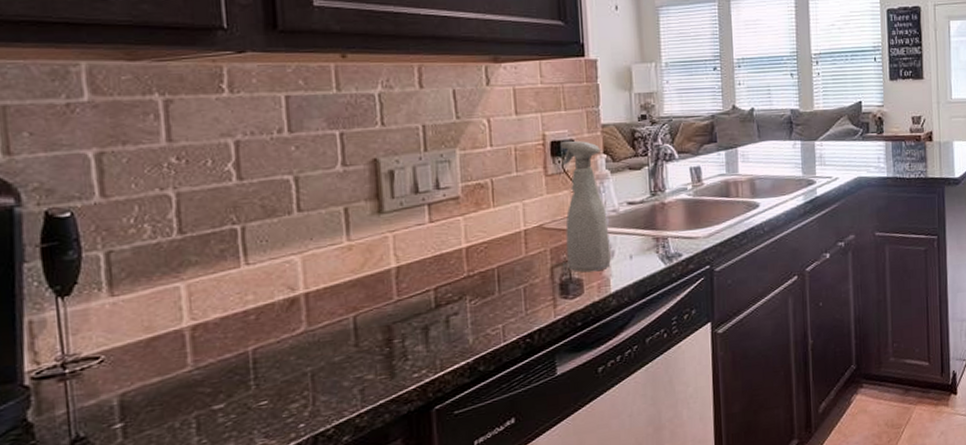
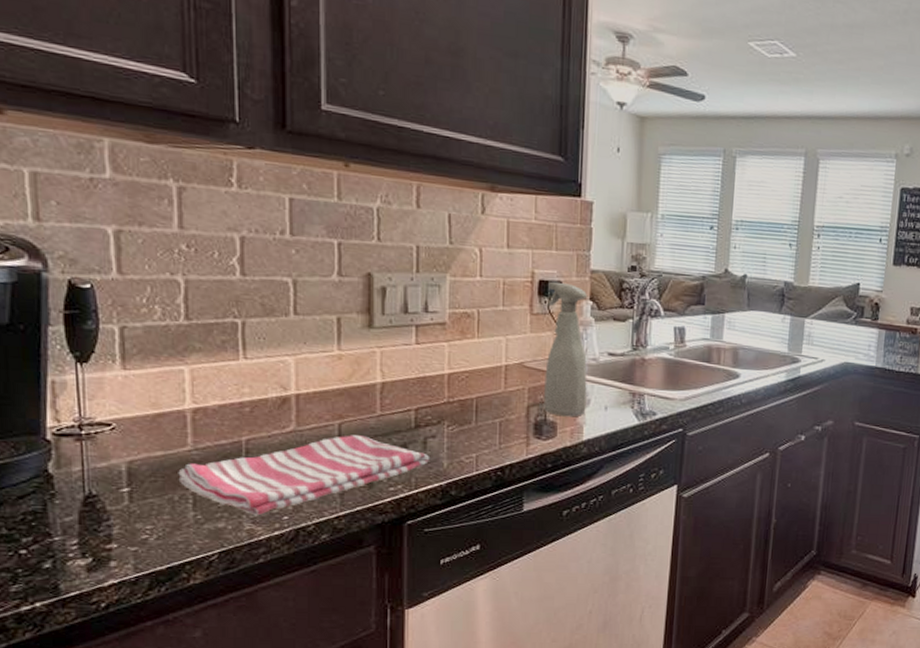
dish towel: none [178,324,453,429] -> present [178,435,429,516]

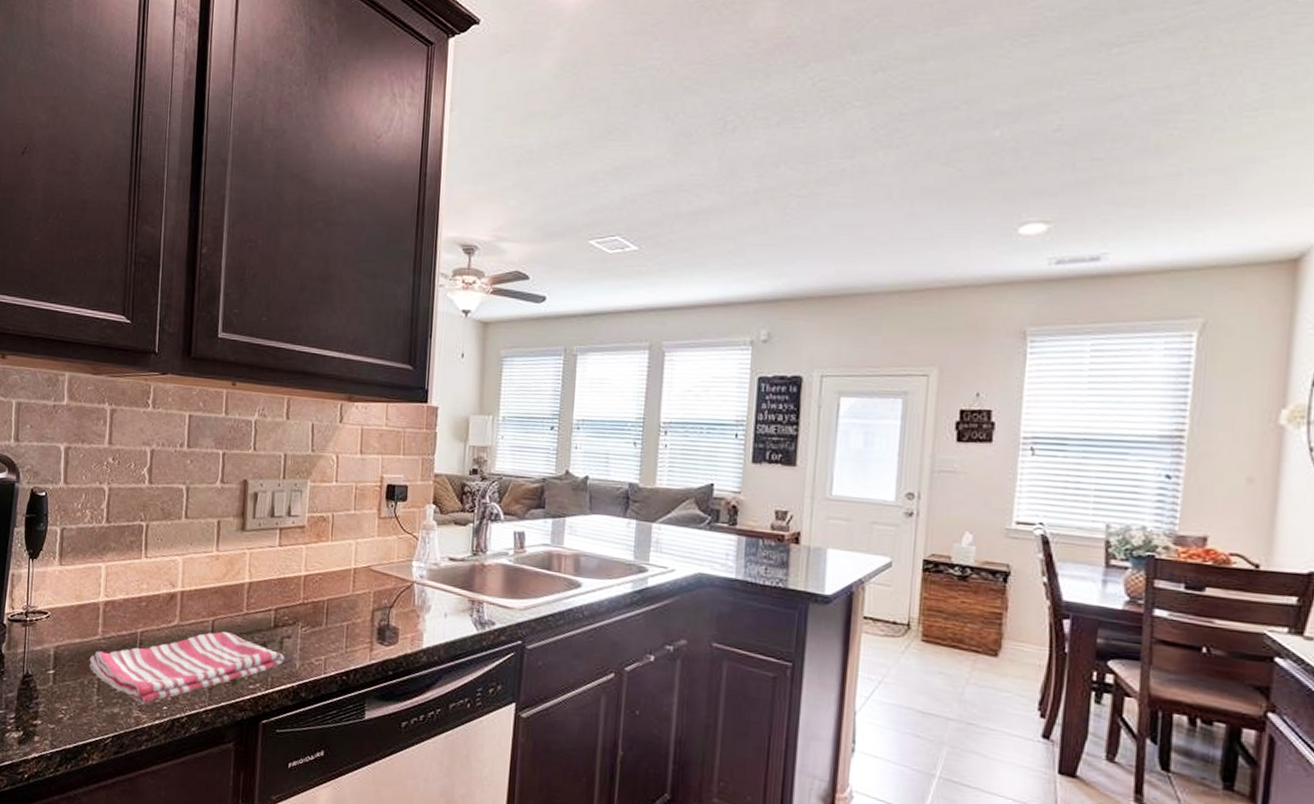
spray bottle: present [544,281,587,417] -> none [387,485,430,623]

